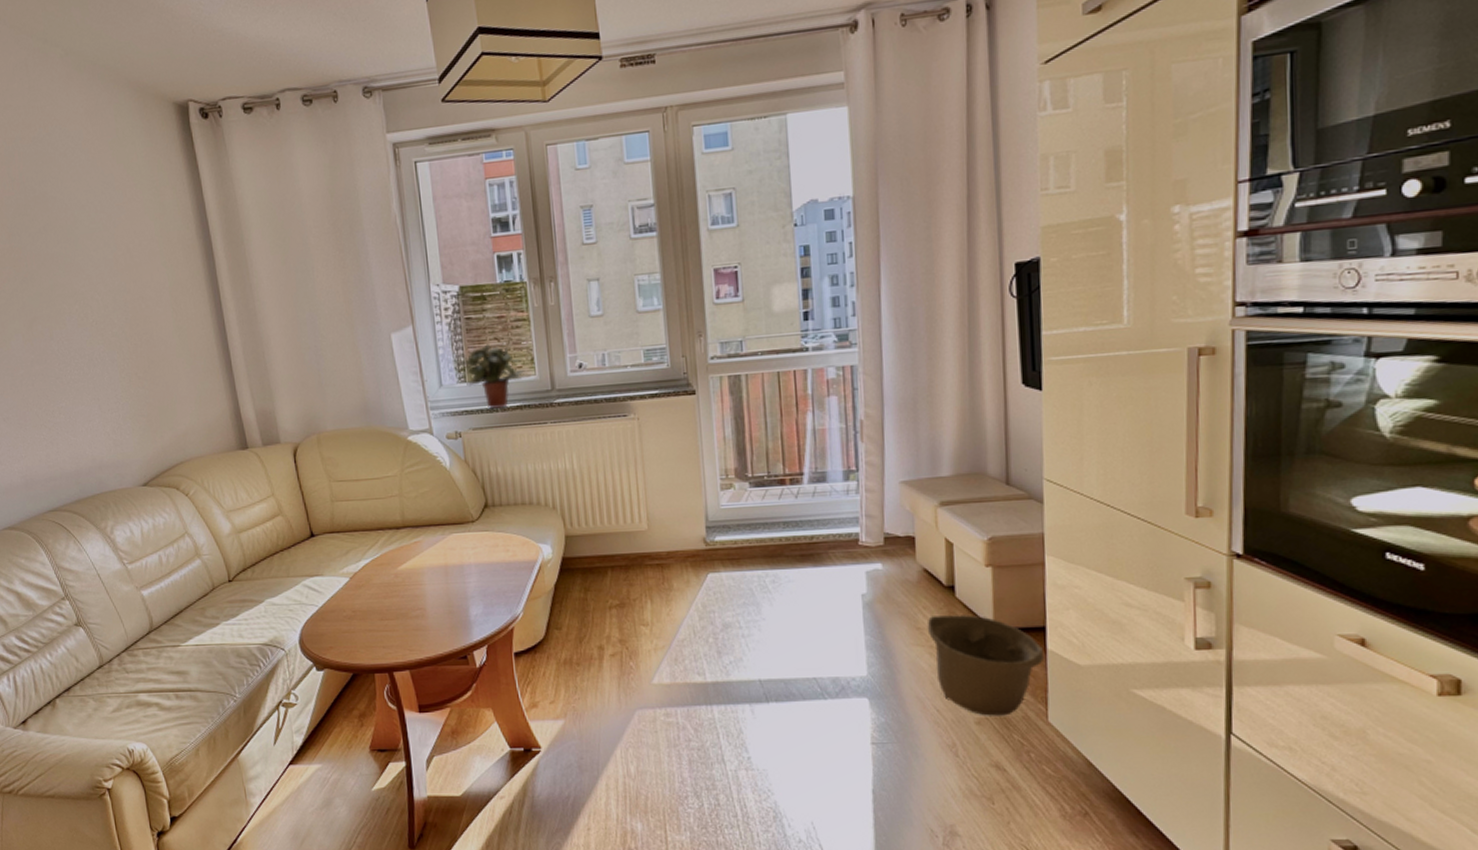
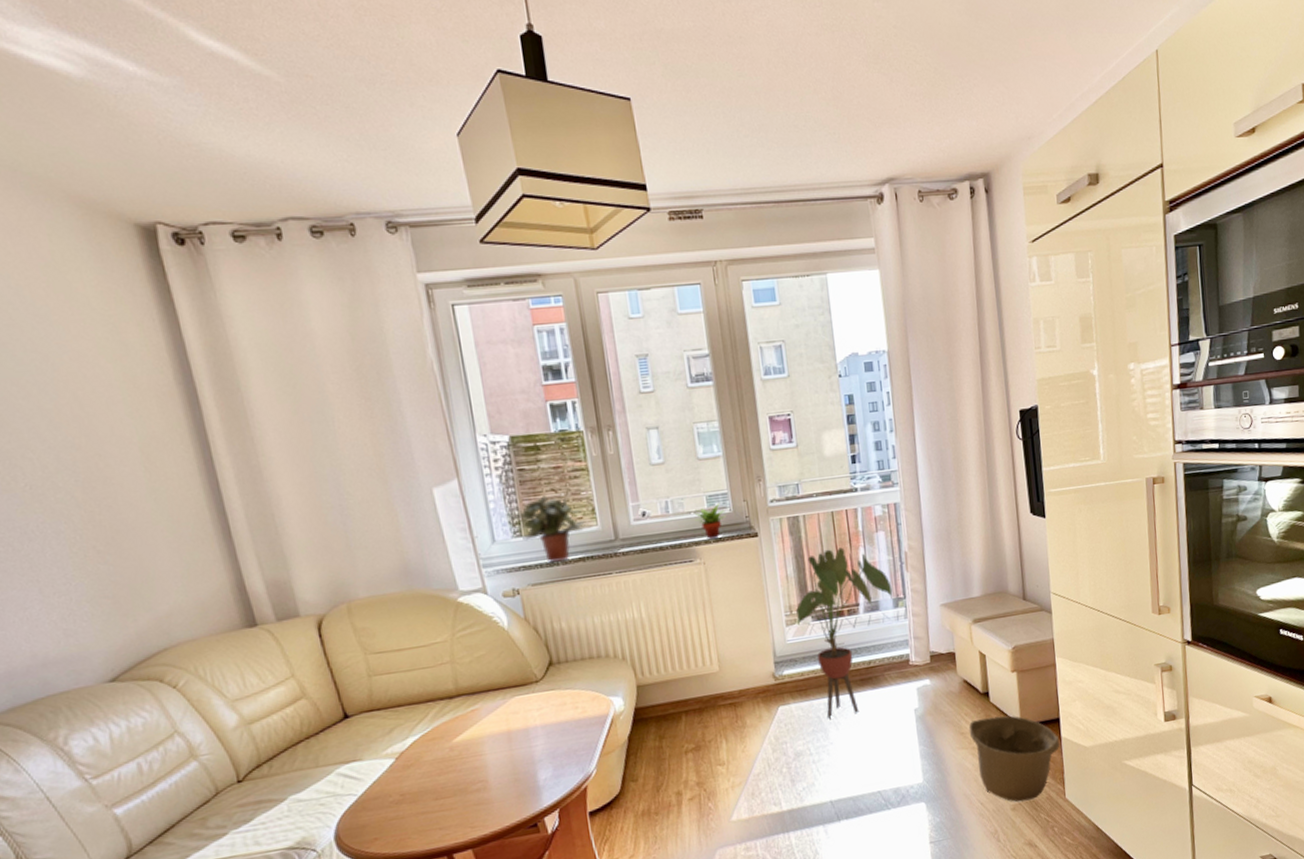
succulent plant: none [629,356,665,394] -> present [692,502,728,539]
house plant: none [731,411,843,593] -> present [795,547,893,719]

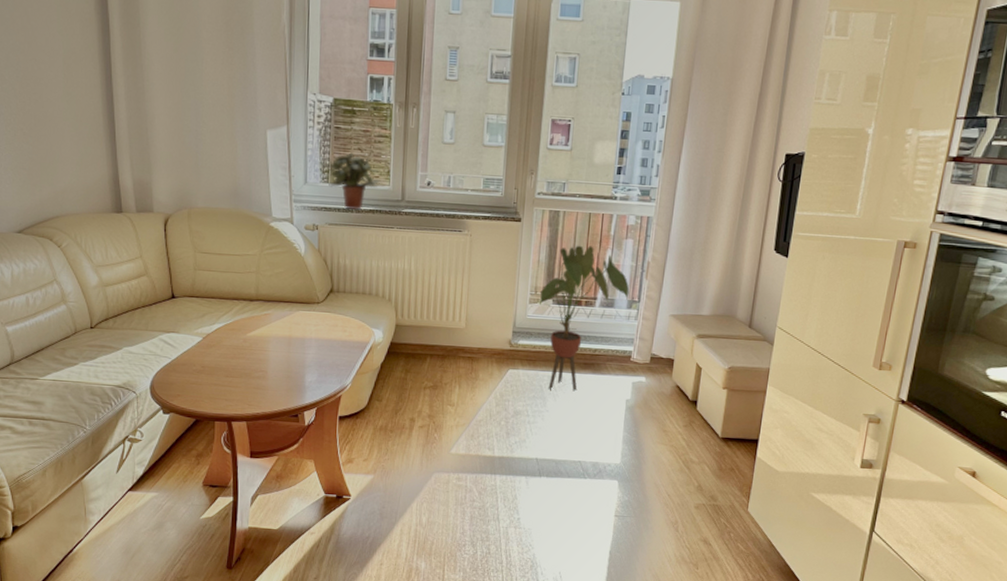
succulent plant: present [692,502,728,539] -> none [469,185,498,216]
basket: present [969,715,1061,802] -> none [671,422,754,504]

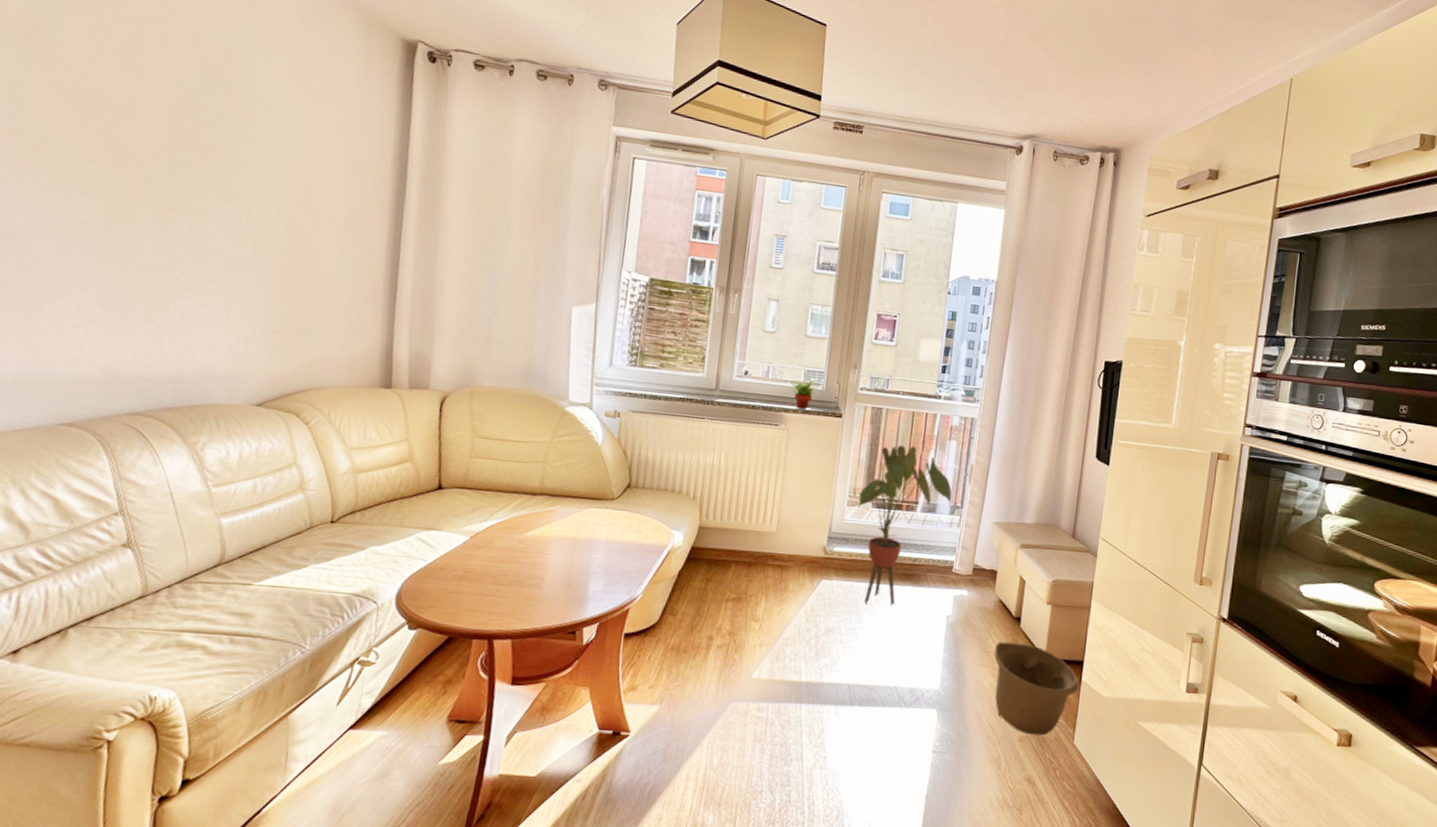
potted plant: present [328,152,381,210] -> none [636,335,695,397]
succulent plant: none [469,185,498,216] -> present [789,378,819,410]
basket: none [671,422,754,504] -> present [993,642,1079,736]

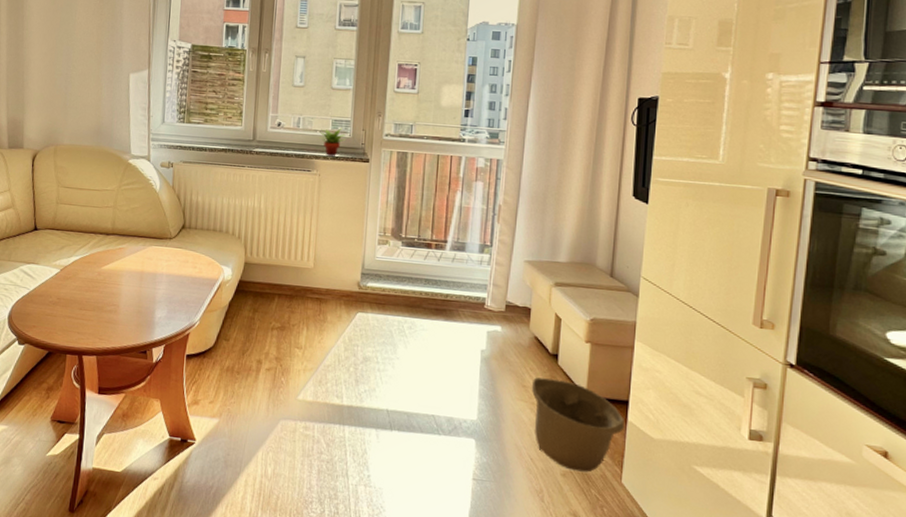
house plant: present [857,445,953,606] -> none [387,187,481,339]

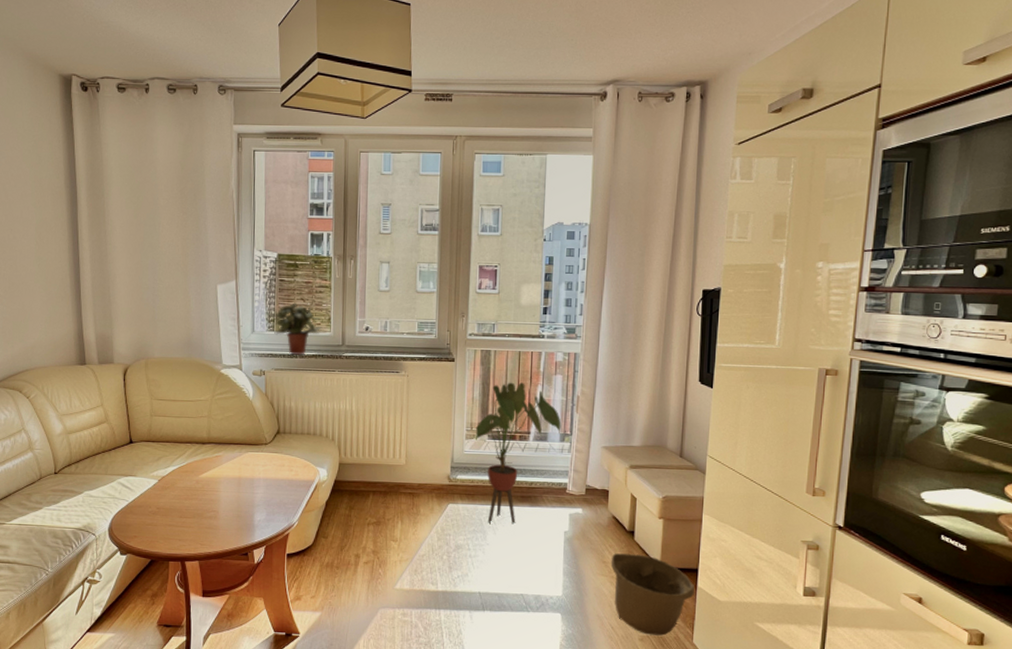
potted plant: none [184,94,234,149] -> present [273,302,322,355]
succulent plant: present [318,127,347,156] -> none [405,328,432,357]
house plant: none [387,187,481,339] -> present [475,382,562,525]

